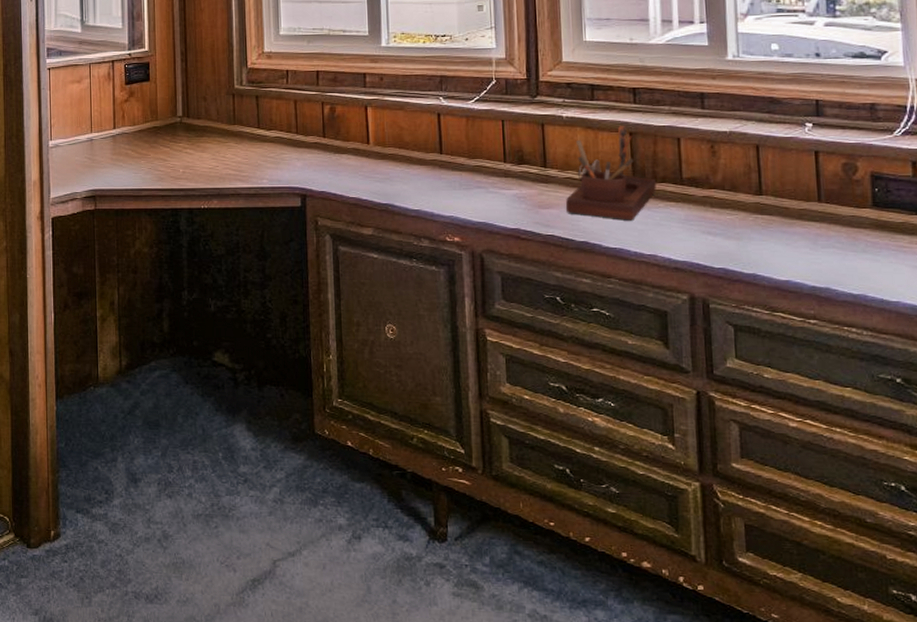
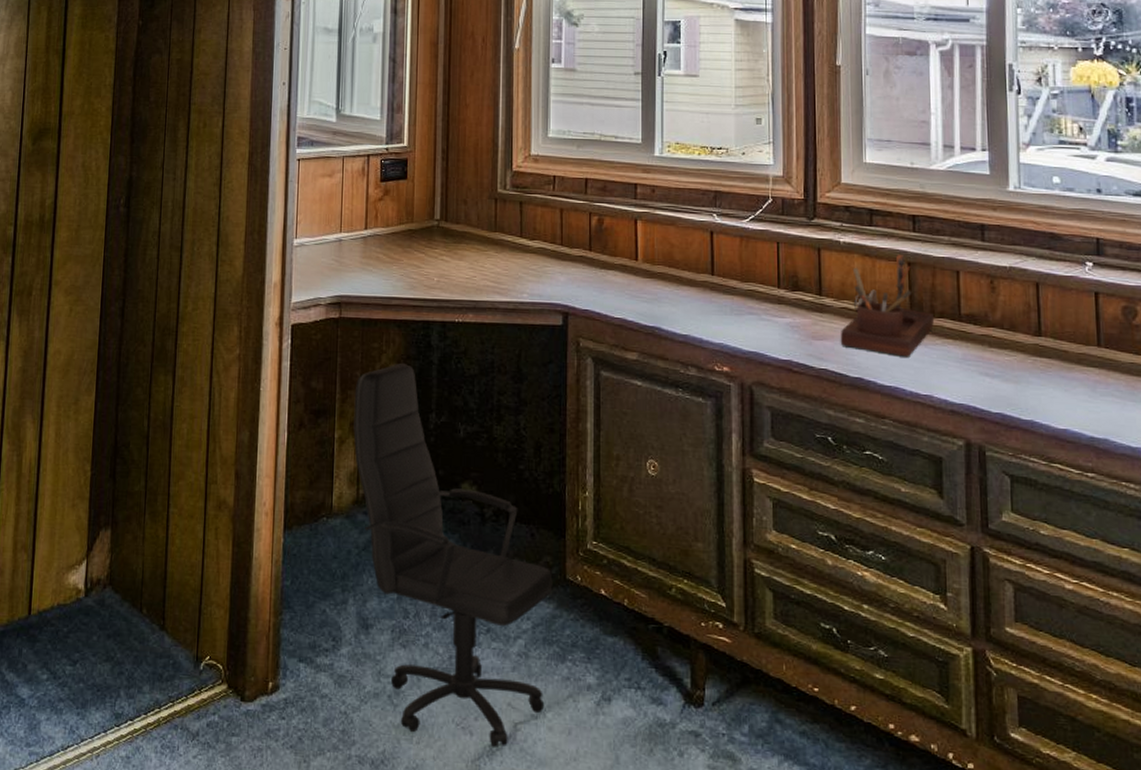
office chair: none [112,248,303,582] -> present [353,364,553,747]

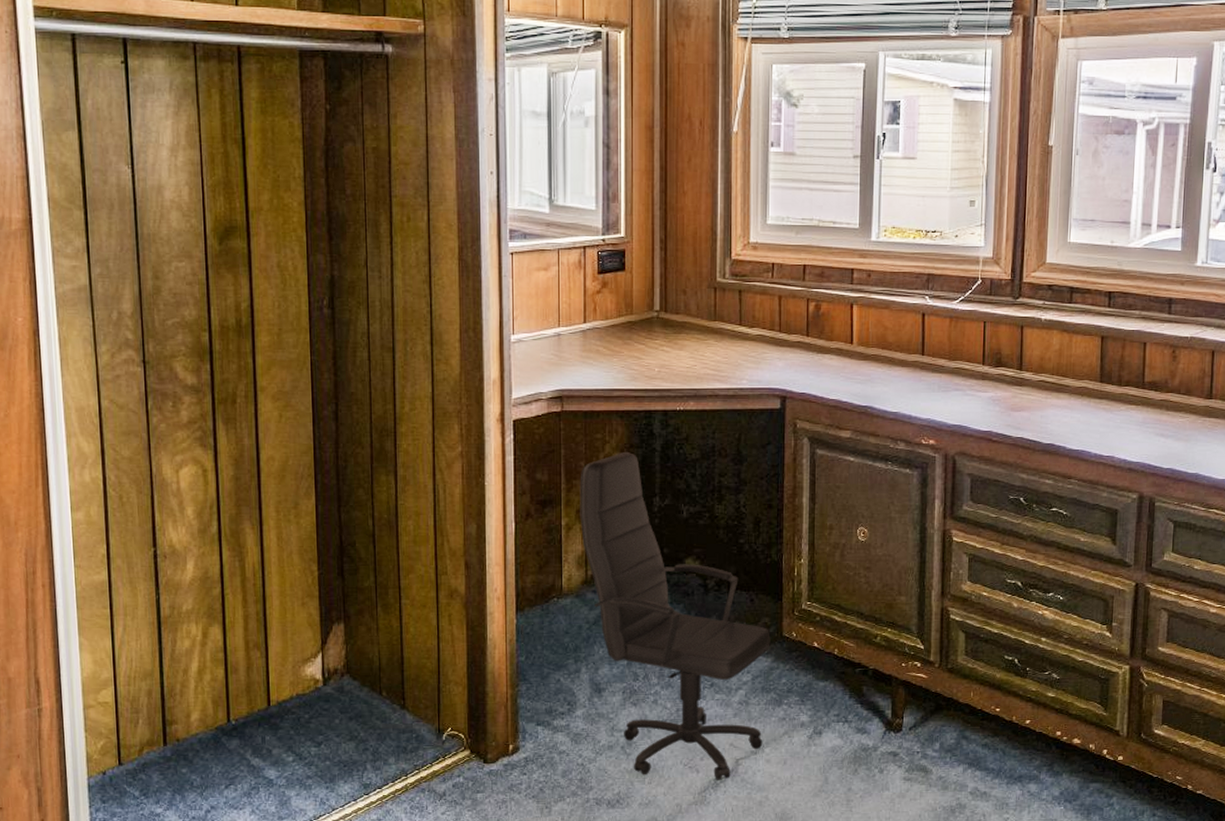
desk organizer: present [840,254,935,357] -> none [1036,328,1121,423]

